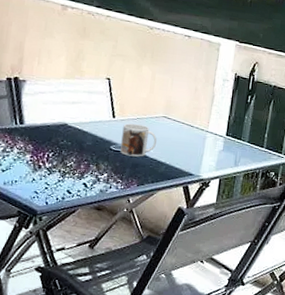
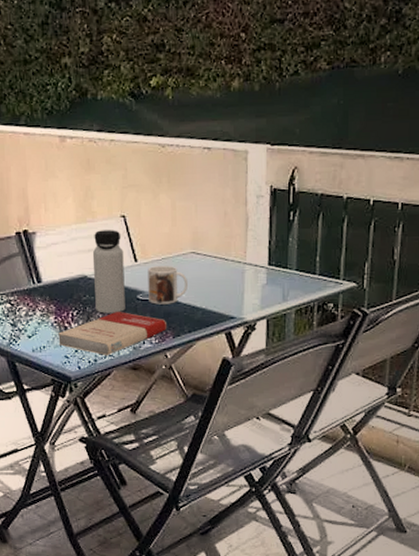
book: none [30,157,133,196] -> present [58,311,166,356]
water bottle: none [71,87,104,159] -> present [92,230,125,314]

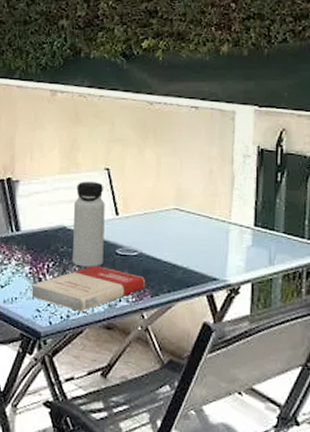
mug: present [148,266,188,305] -> none [128,221,169,261]

